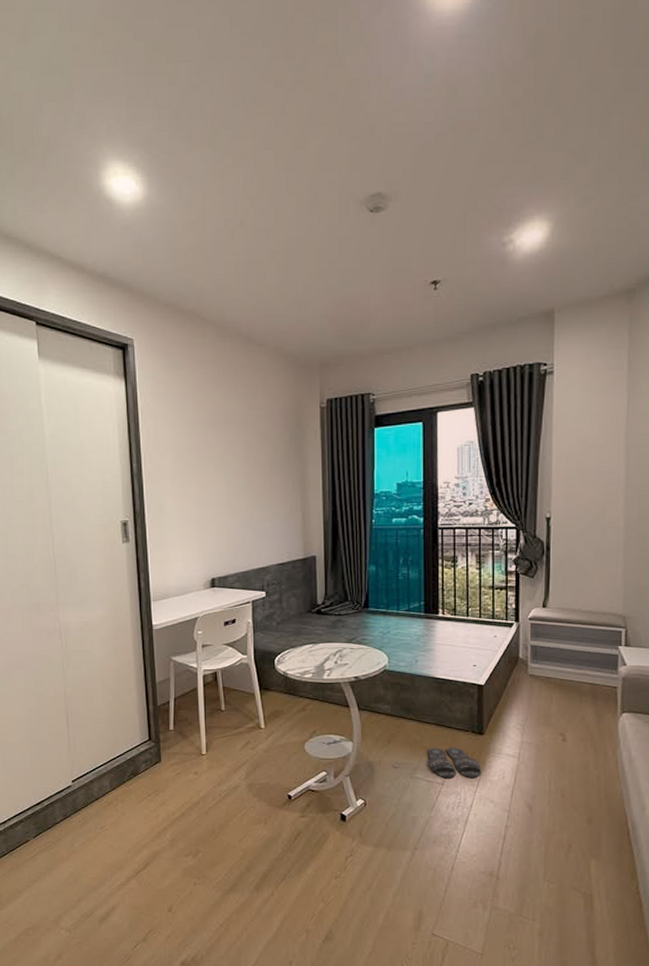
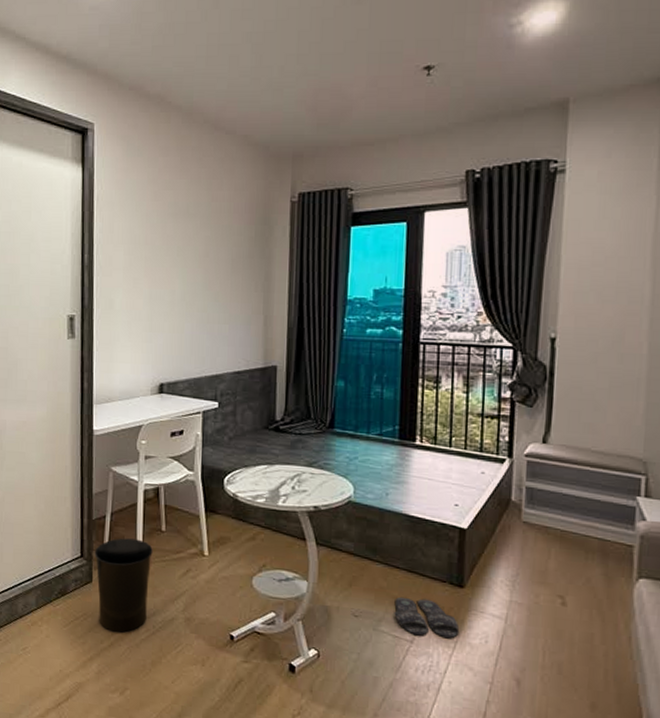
waste bin: none [161,720,215,803] -> present [94,538,153,633]

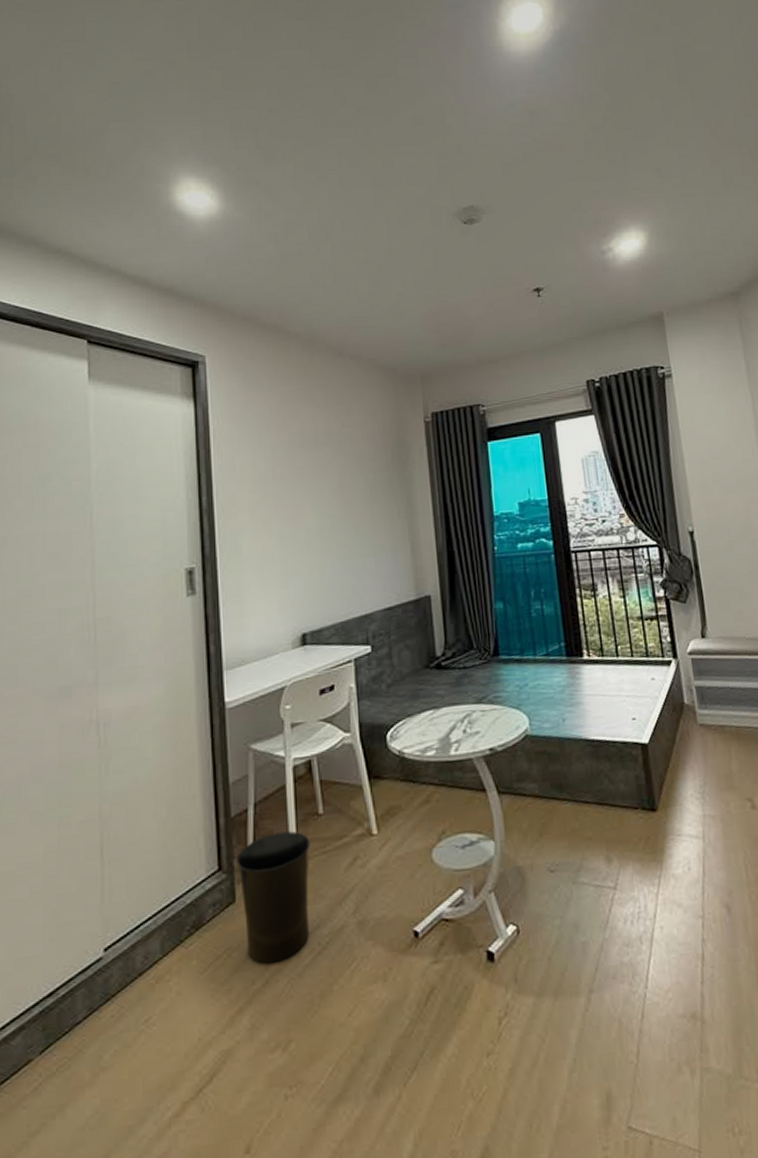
slippers: present [394,596,460,639] -> none [590,832,661,880]

